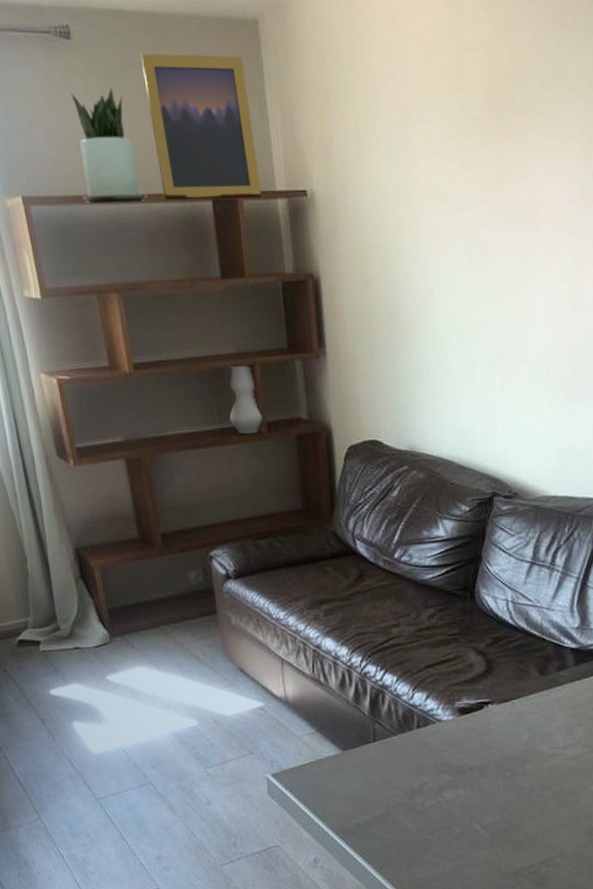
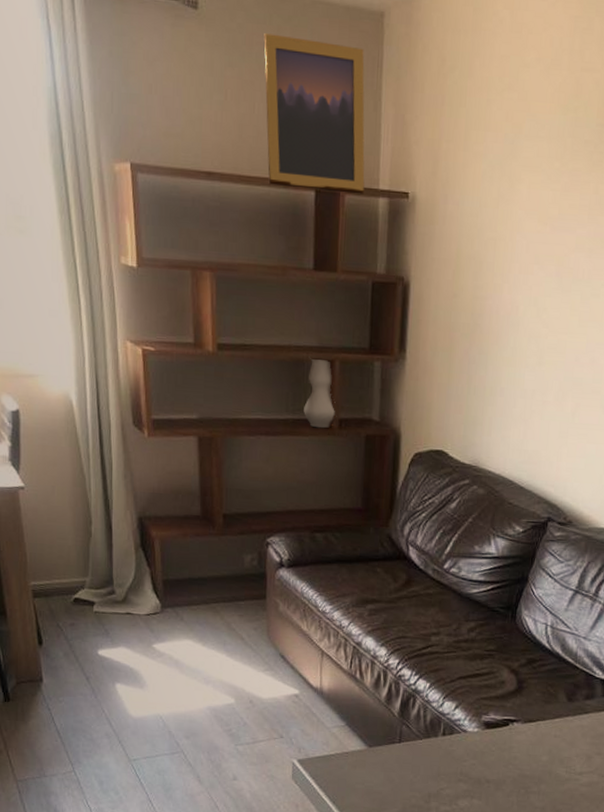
planter: present [71,88,147,206] -> none [189,64,252,185]

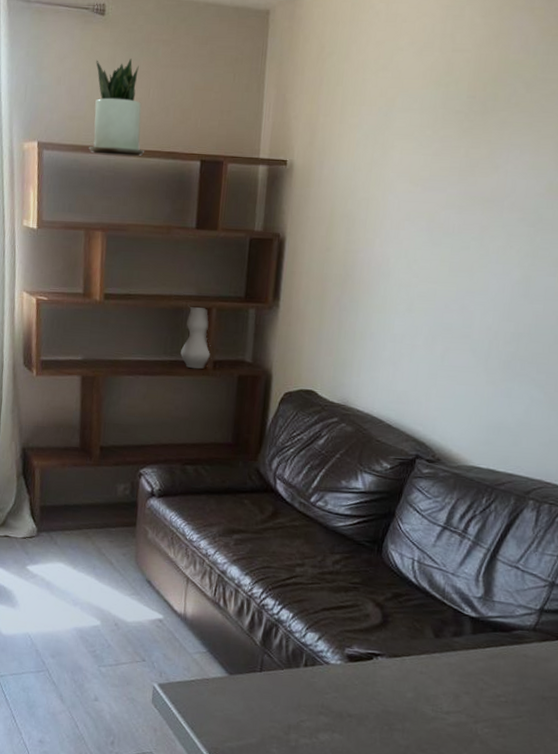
planter: none [189,64,252,185] -> present [89,58,144,157]
picture frame: present [264,33,365,195] -> none [158,32,250,163]

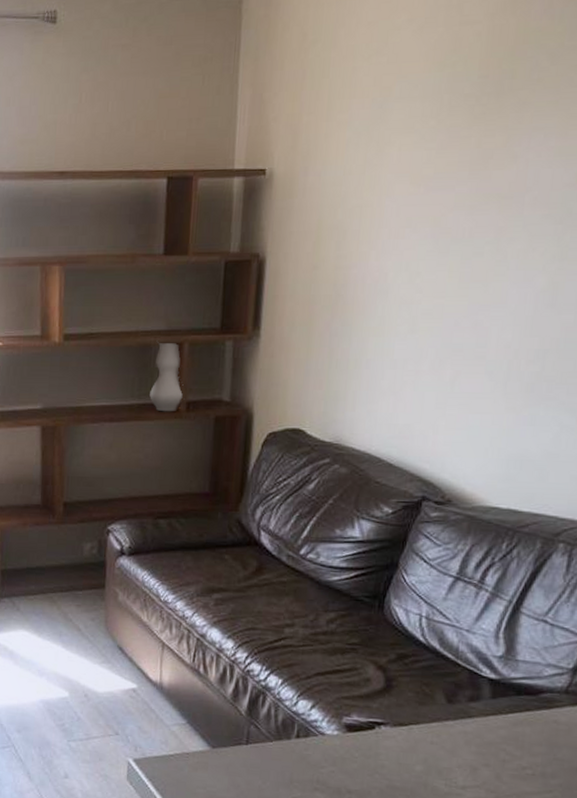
planter: present [89,58,144,157] -> none [43,69,104,181]

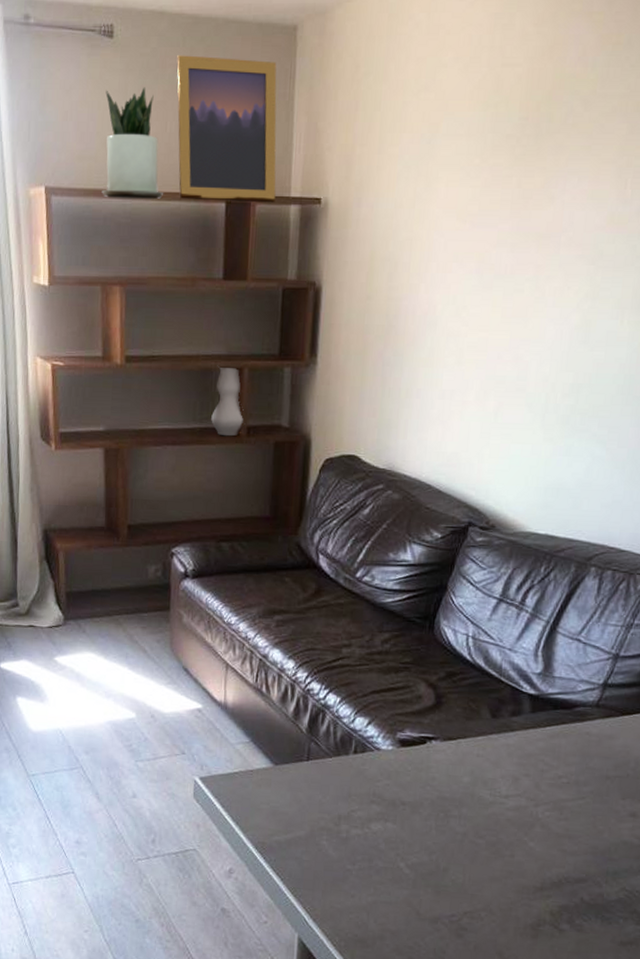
planter: none [43,69,104,181] -> present [102,87,163,201]
picture frame: none [119,35,221,177] -> present [177,55,277,203]

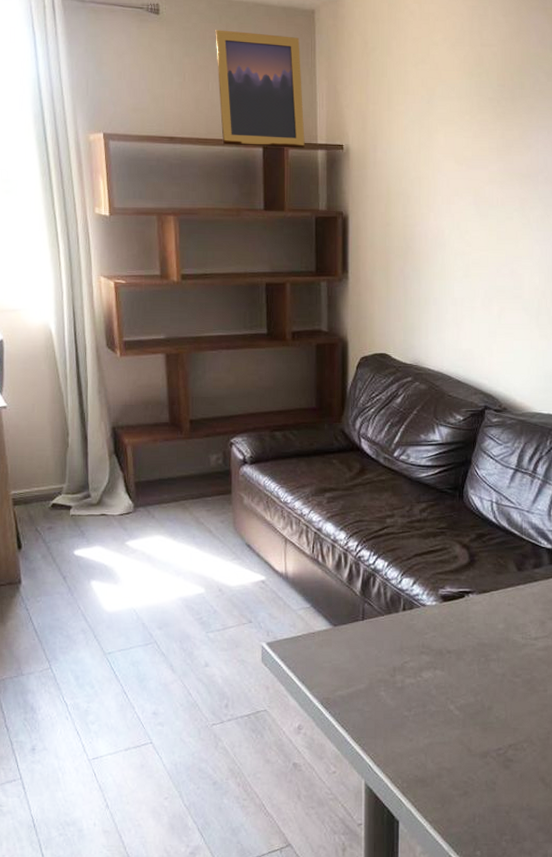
planter: present [102,87,163,201] -> none [154,54,208,146]
vase: present [211,365,245,437] -> none [260,281,290,341]

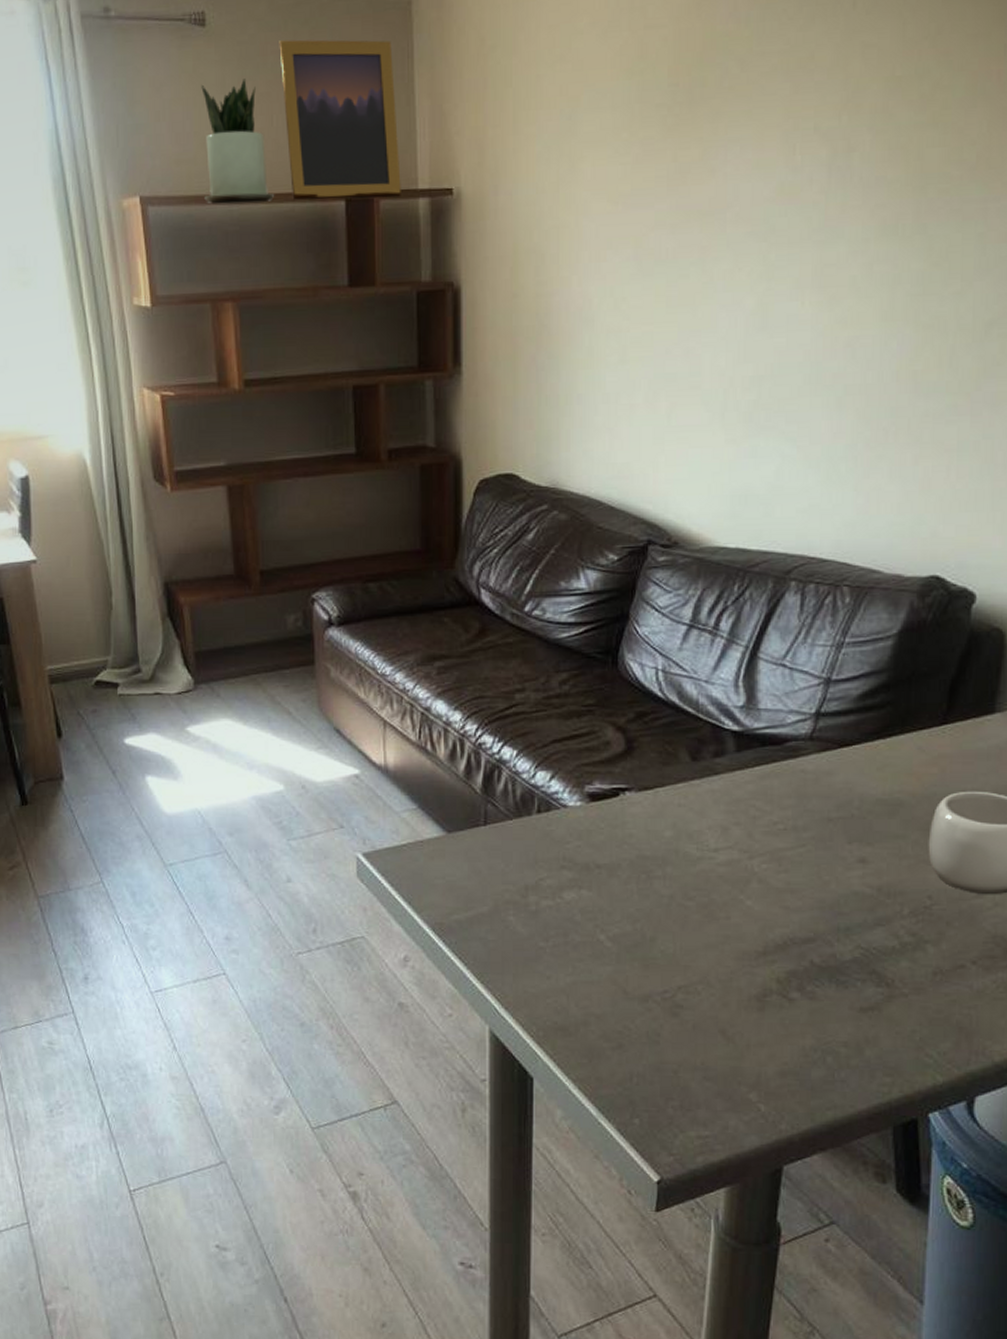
planter: none [154,54,208,146] -> present [201,78,274,206]

